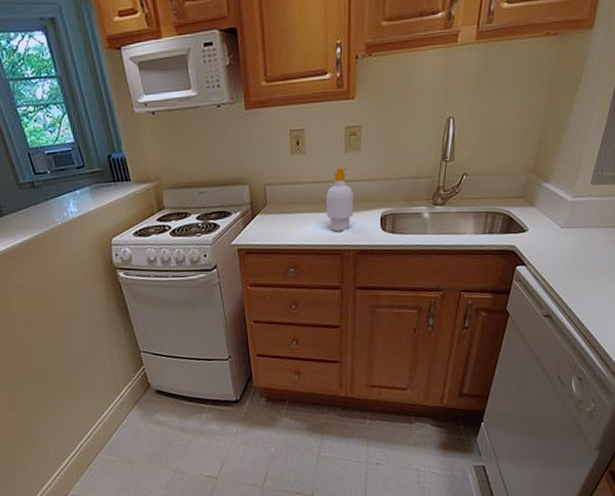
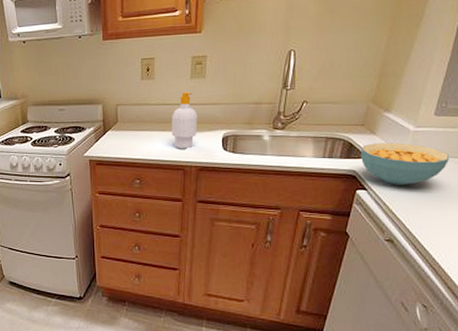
cereal bowl: none [521,214,605,259] -> present [361,142,450,185]

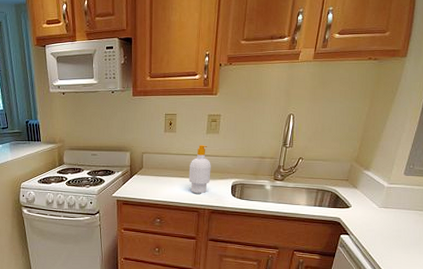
cereal bowl: present [361,142,450,185] -> none [345,196,415,232]

